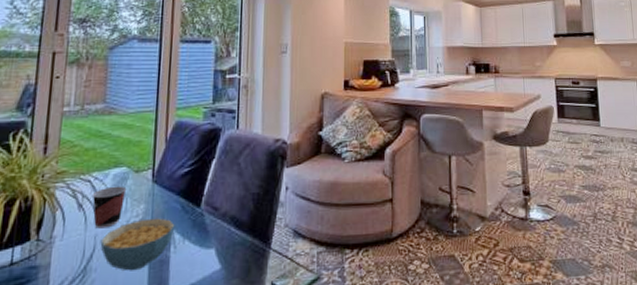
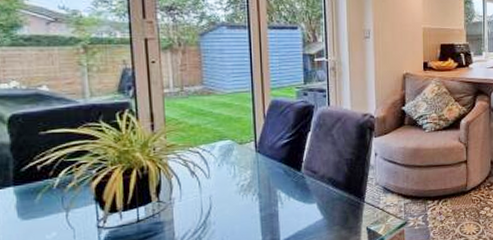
cup: present [92,186,127,229] -> none [202,155,233,191]
cereal bowl: present [100,218,175,271] -> none [215,180,280,223]

